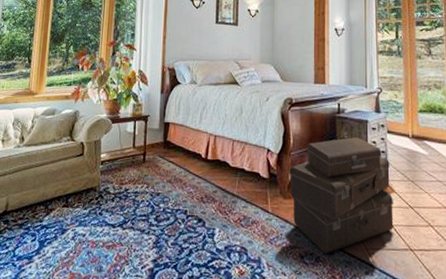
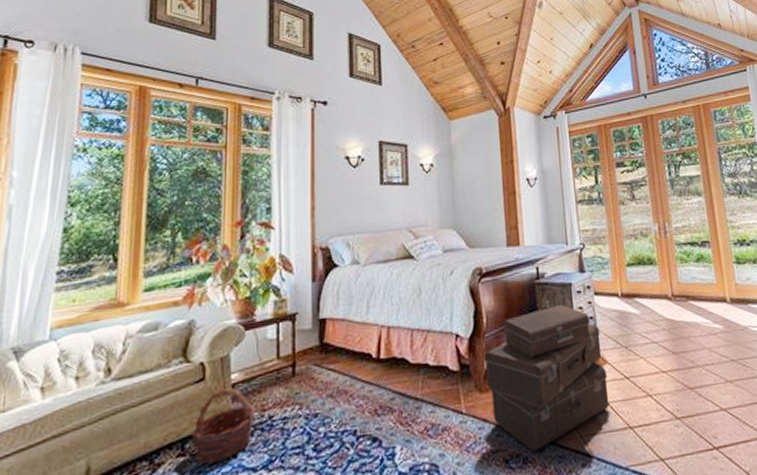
basket: none [72,164,116,216] -> present [191,388,255,464]

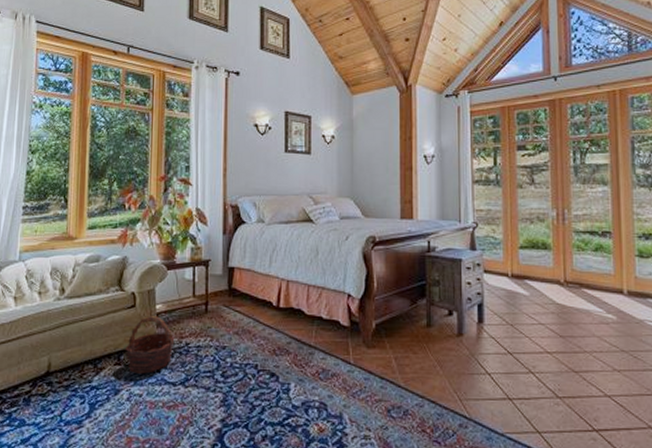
suitcase: present [484,305,610,451] -> none [373,278,490,406]

